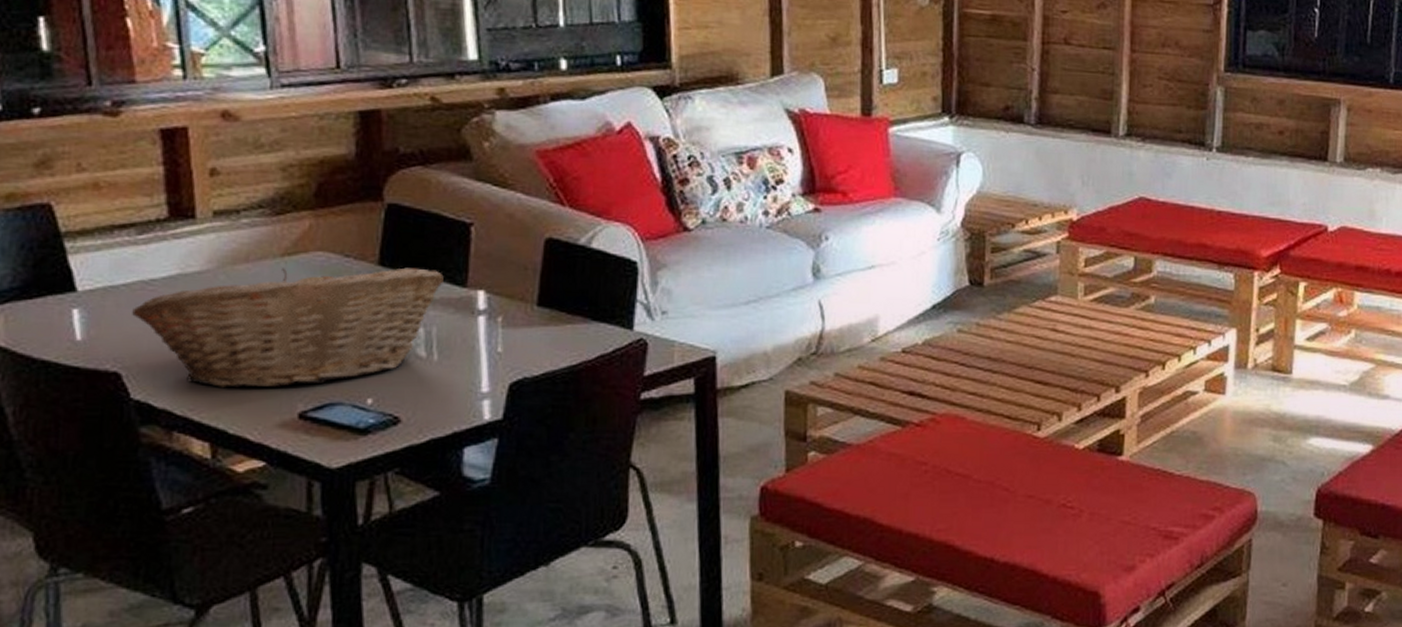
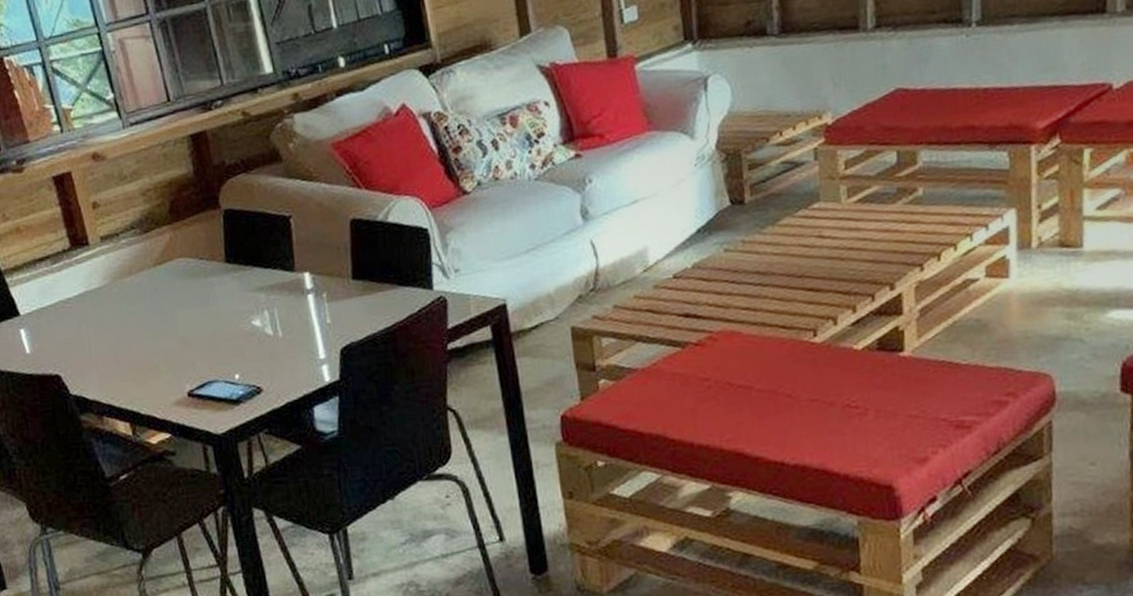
fruit basket: present [132,267,444,388] -> none [59,260,277,378]

